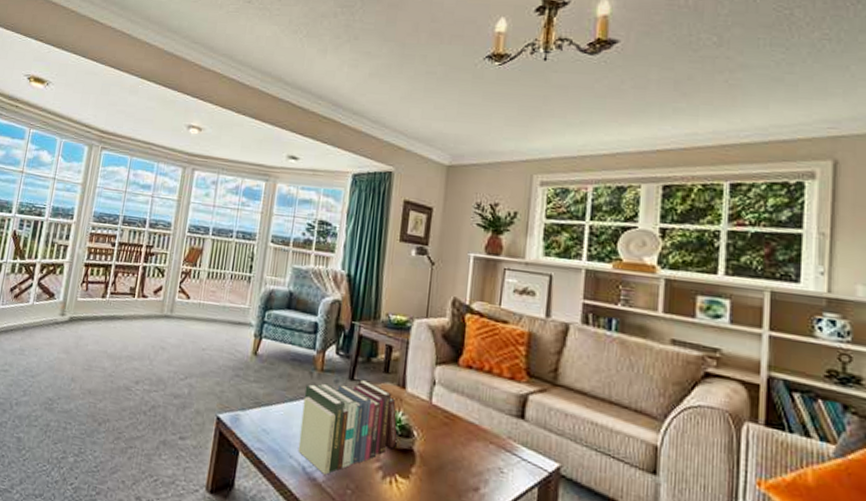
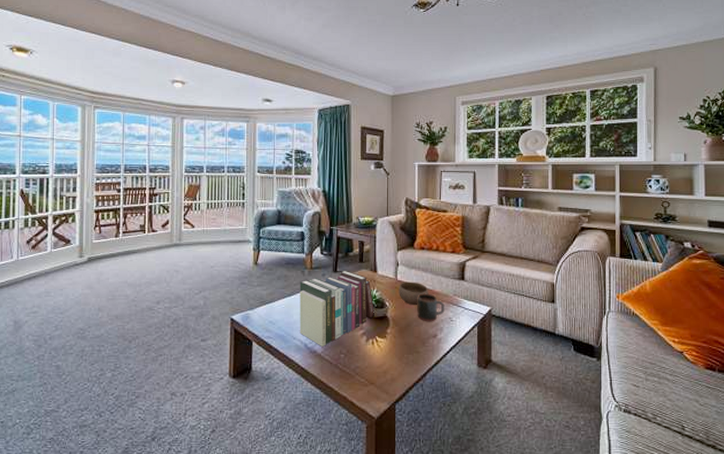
bowl: none [432,407,473,443] -> present [399,281,429,306]
mug: none [454,427,494,468] -> present [417,293,445,321]

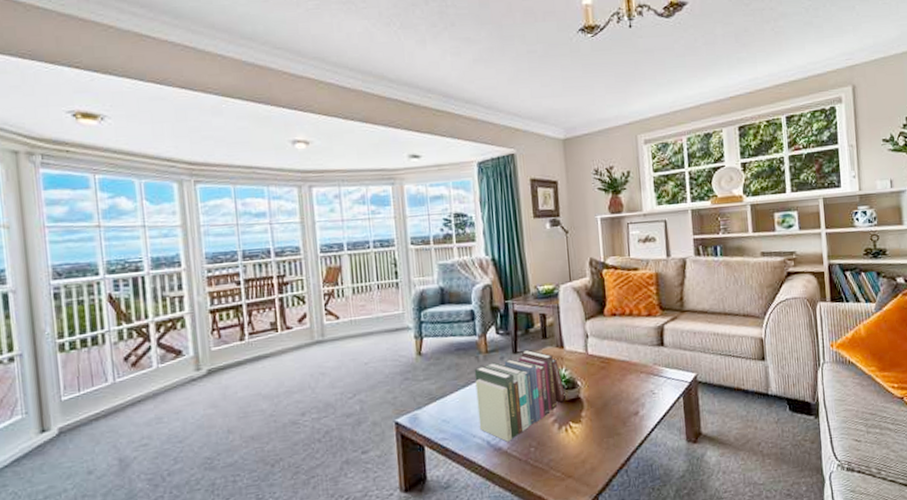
bowl: present [399,281,429,306] -> none [590,354,625,382]
mug: present [417,293,445,321] -> none [612,365,645,398]

